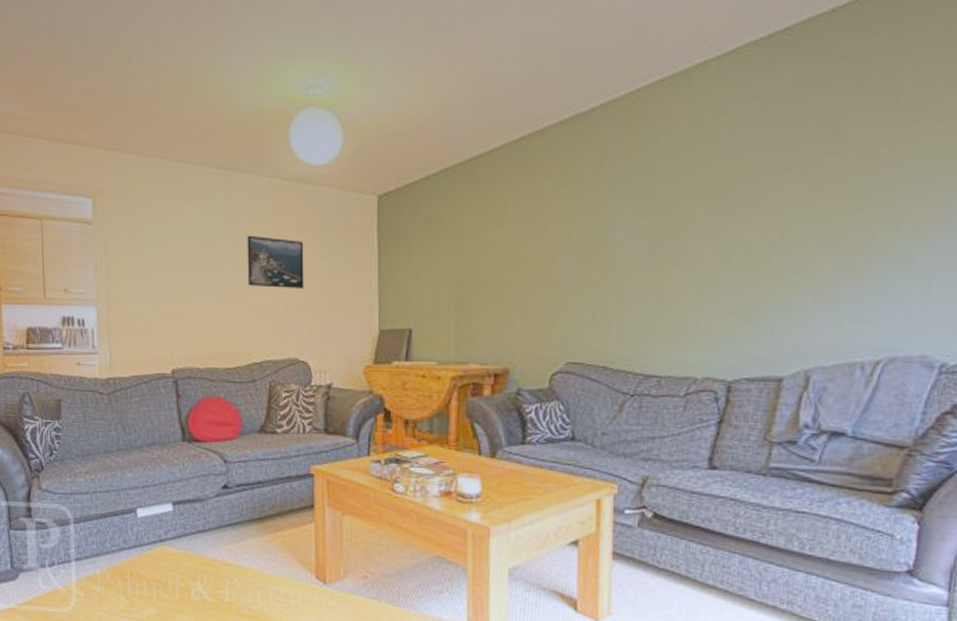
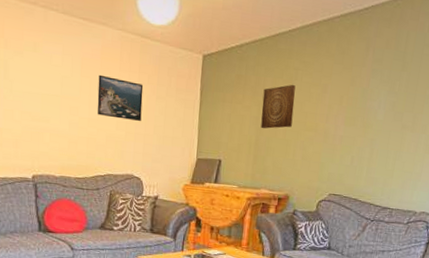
wall art: none [461,219,506,283] -> present [261,84,296,129]

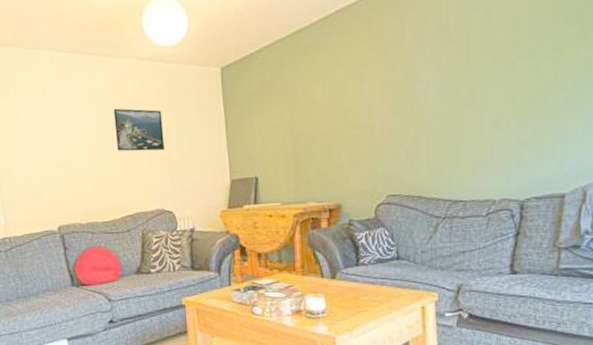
wall art: present [261,84,296,129] -> none [293,81,331,136]

